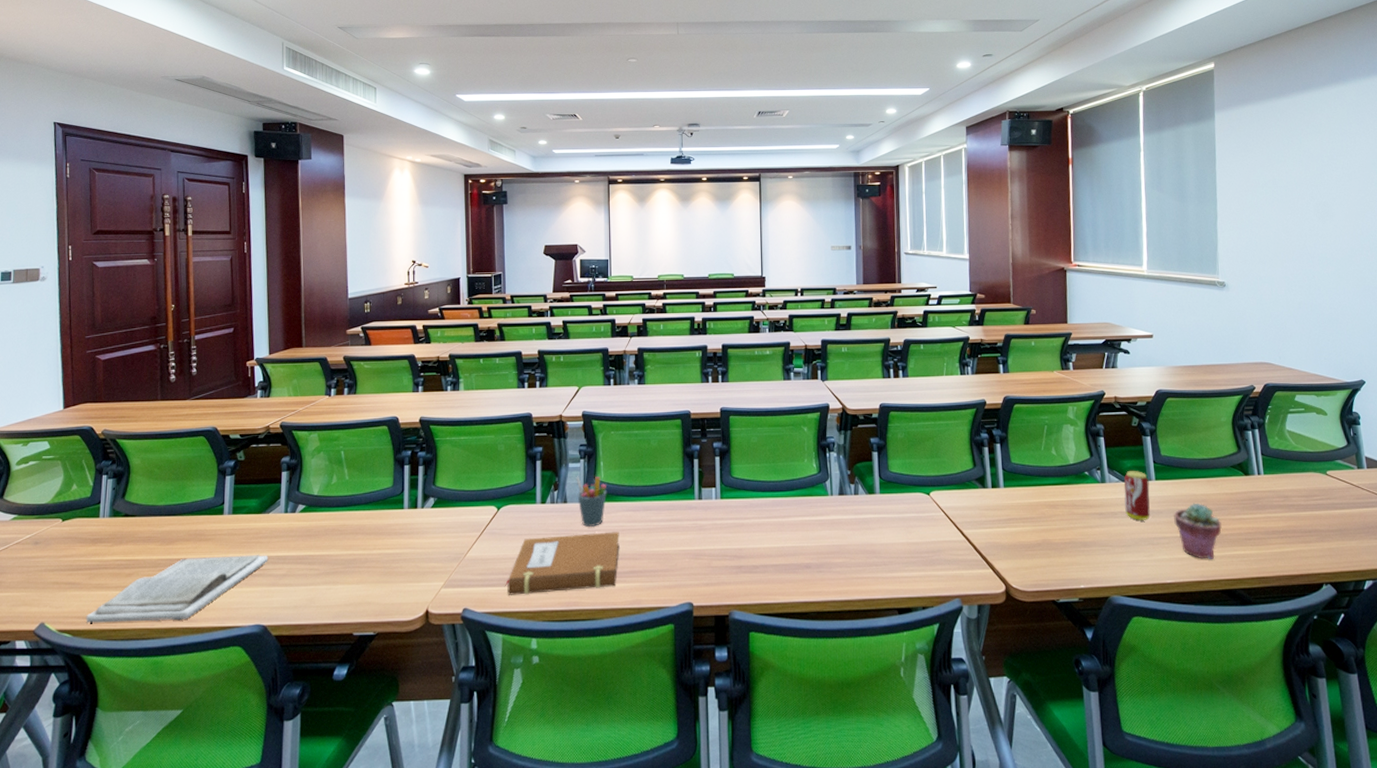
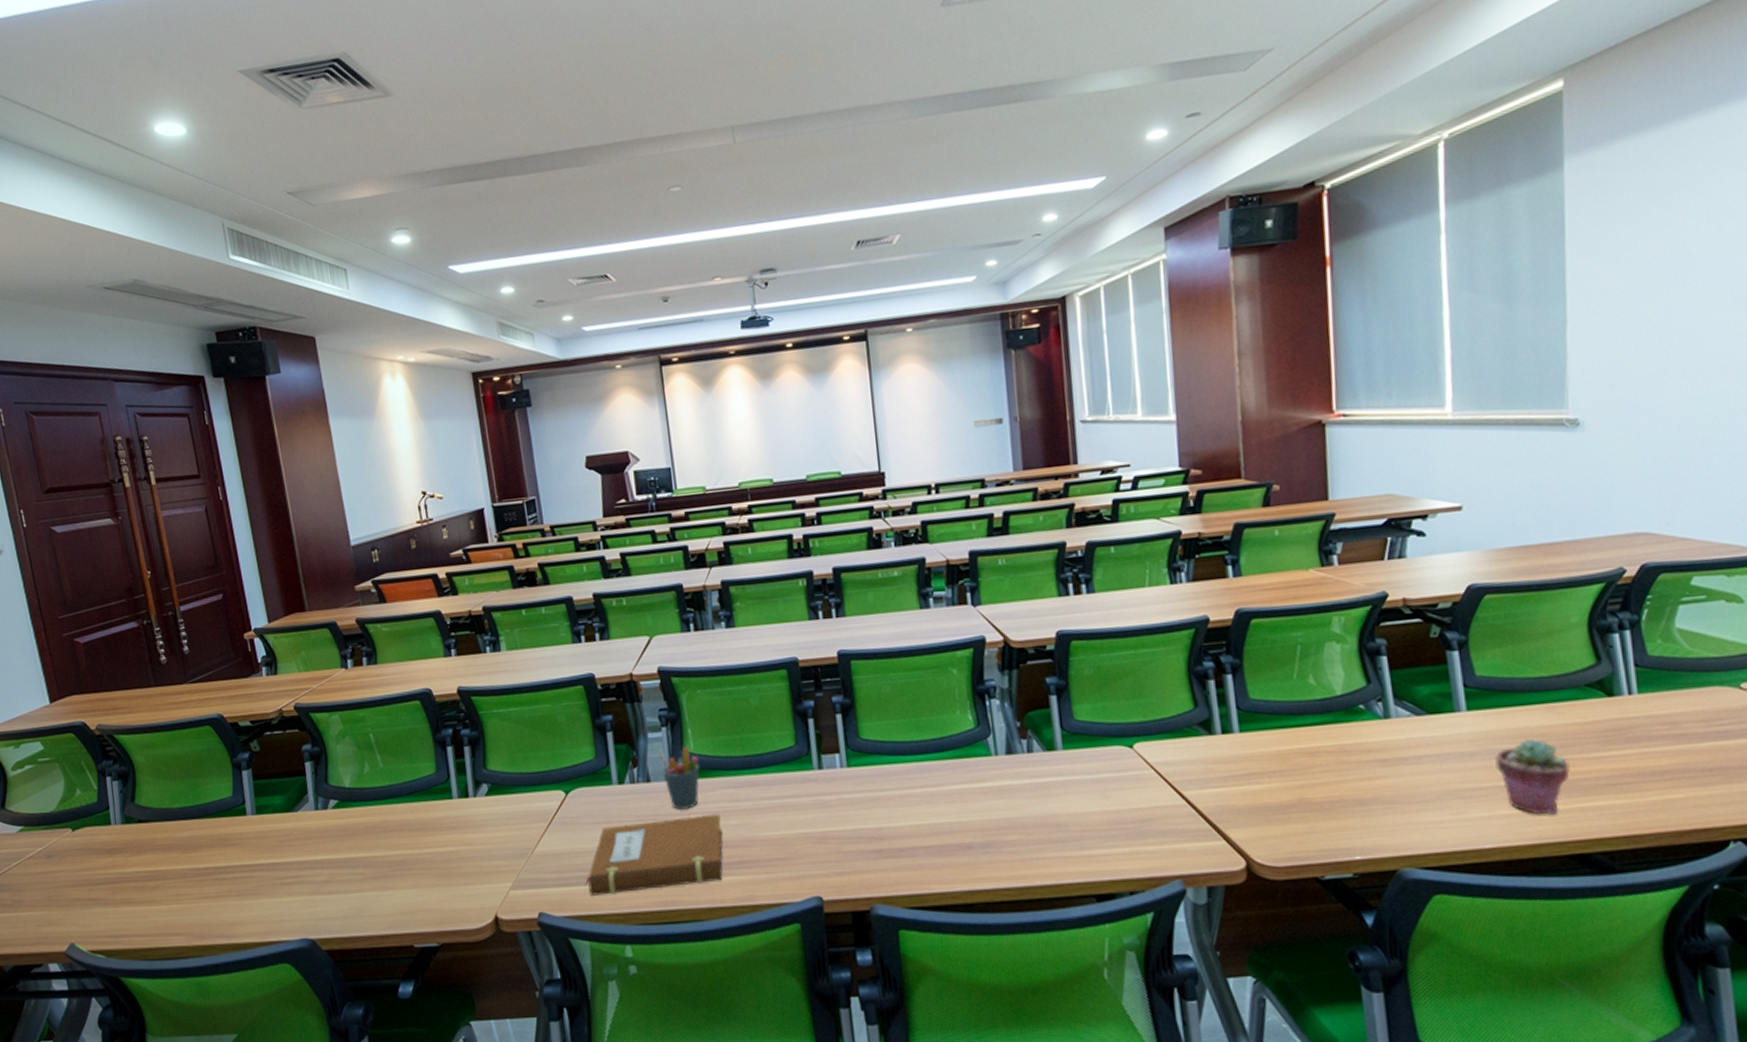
book: present [86,554,268,624] -> none [116,858,305,943]
beverage can: present [1124,470,1150,520] -> none [1418,698,1459,767]

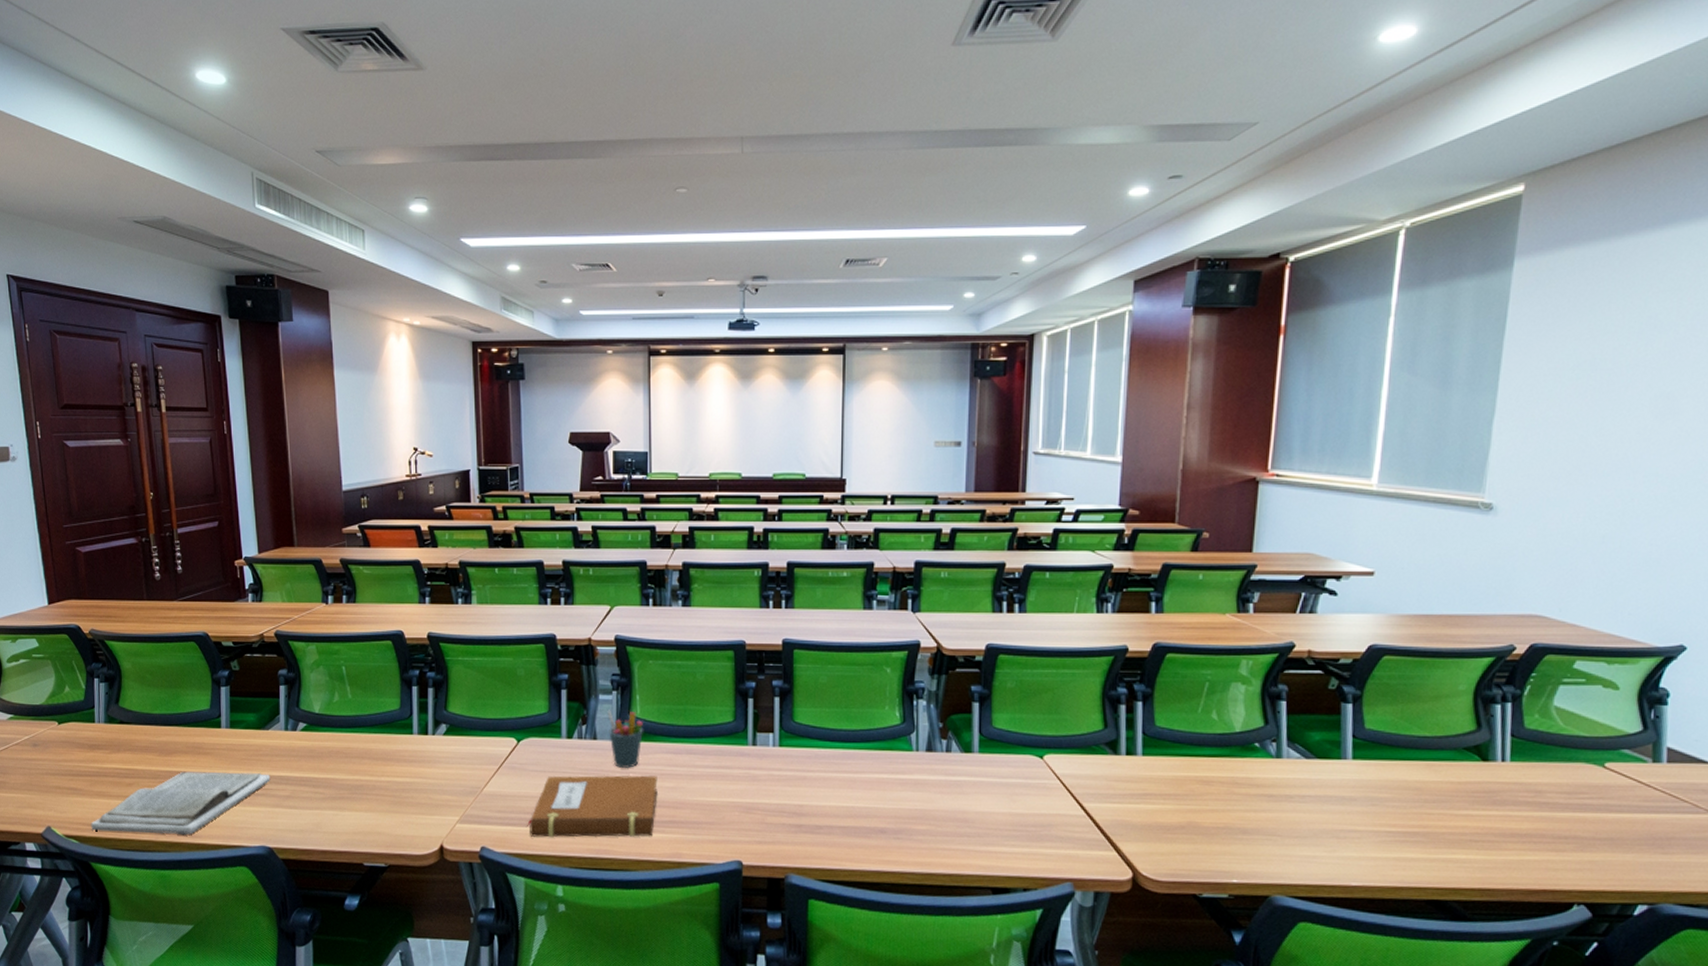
book: none [116,858,305,943] -> present [90,771,271,836]
potted succulent: present [1495,738,1570,815] -> none [1372,791,1439,862]

